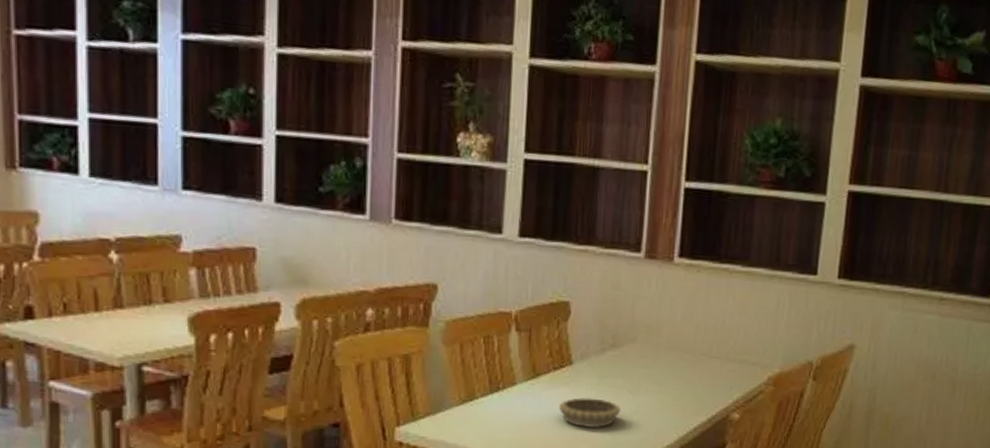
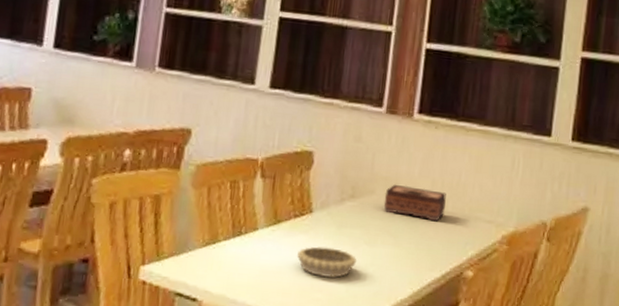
tissue box: none [646,331,711,367] -> present [383,184,447,222]

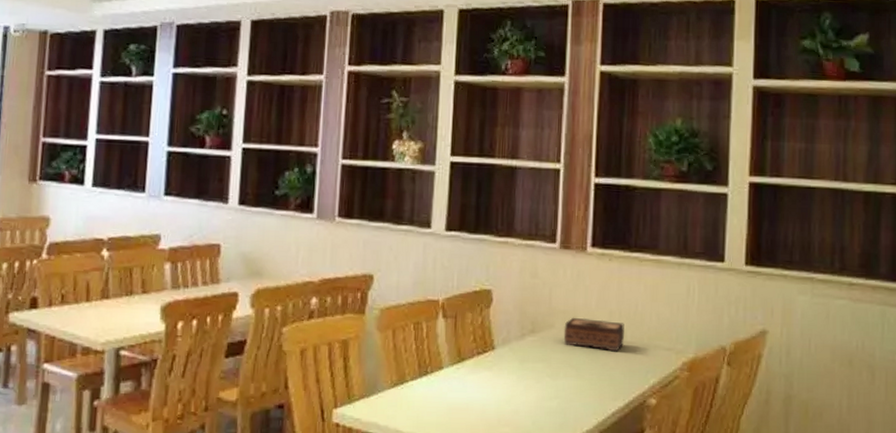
decorative bowl: present [297,246,357,278] -> none [483,382,542,412]

